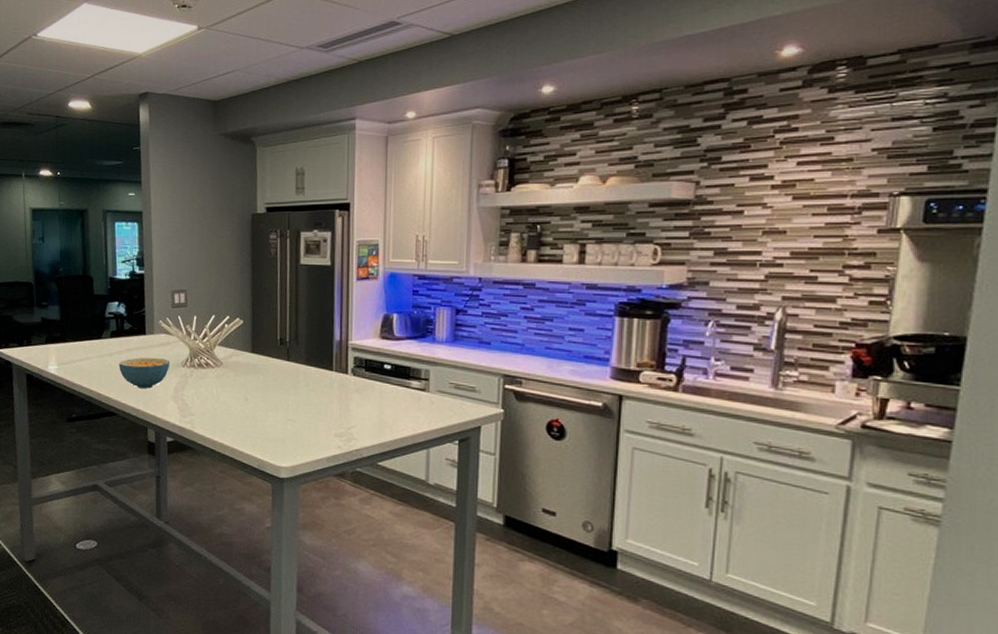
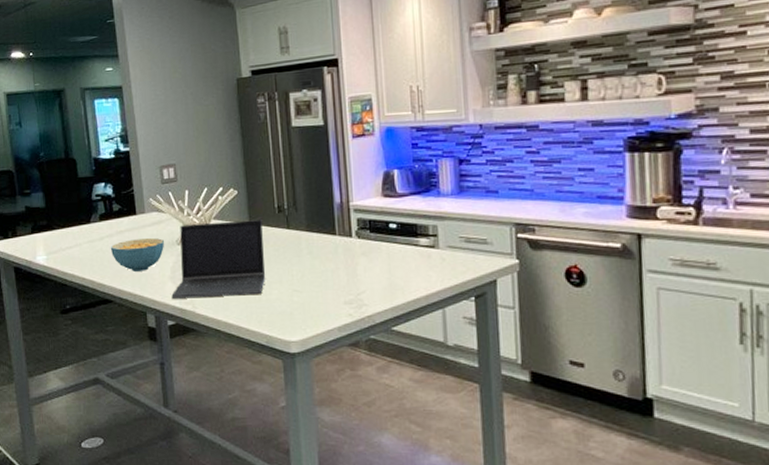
laptop computer: none [172,348,264,420] -> present [171,220,266,299]

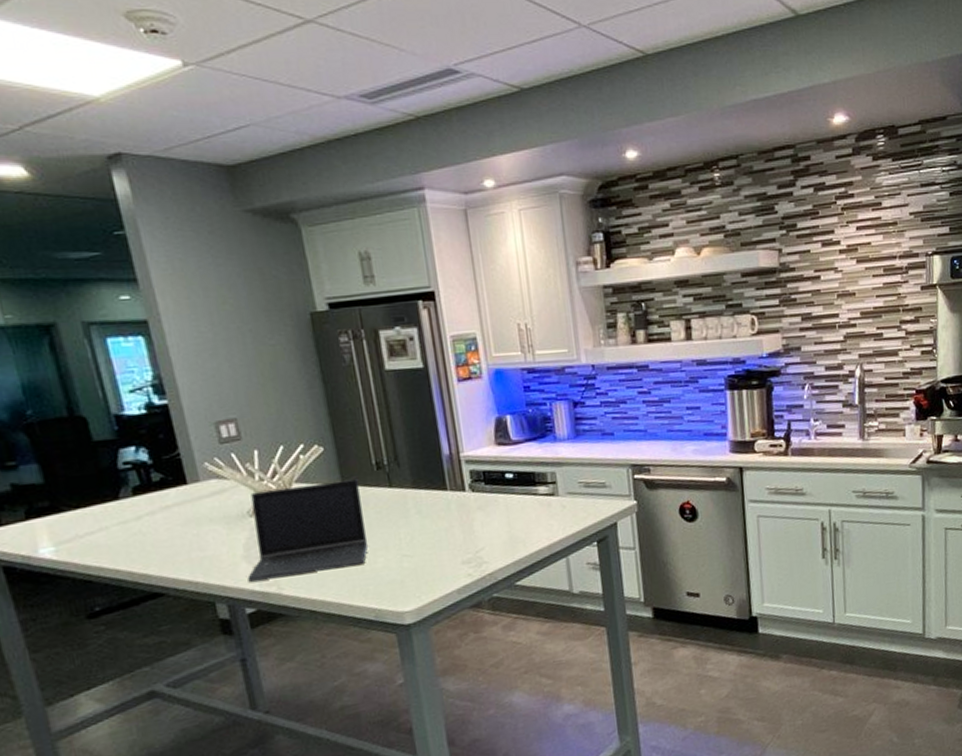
cereal bowl: present [110,238,164,272] -> none [153,510,232,555]

